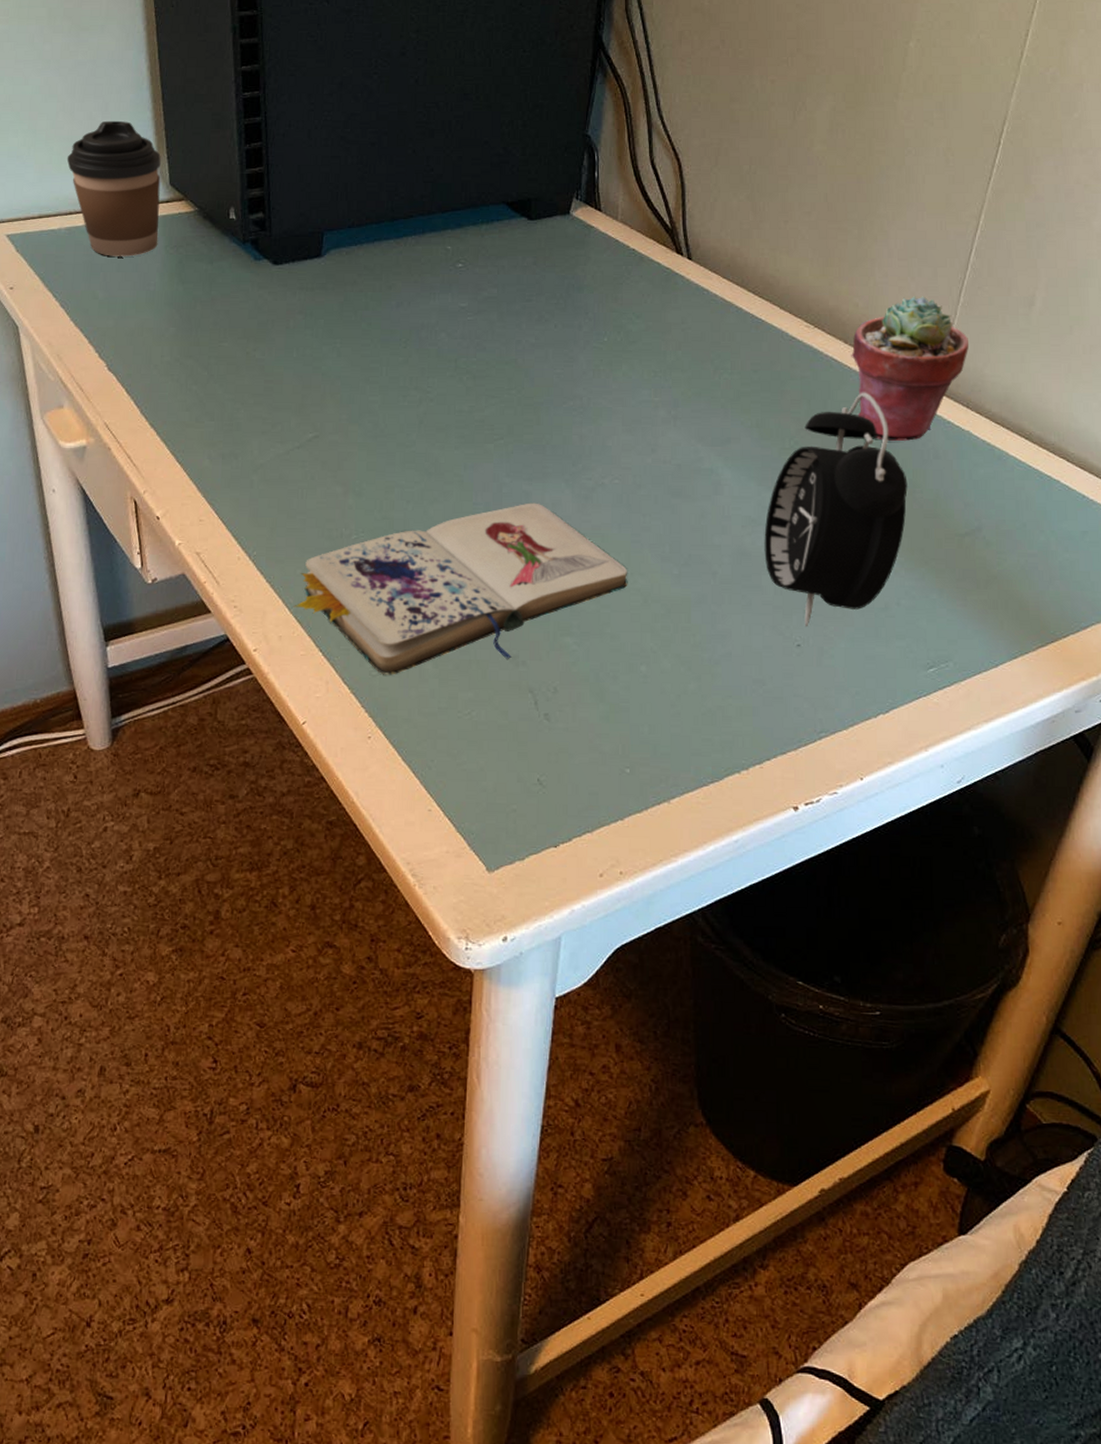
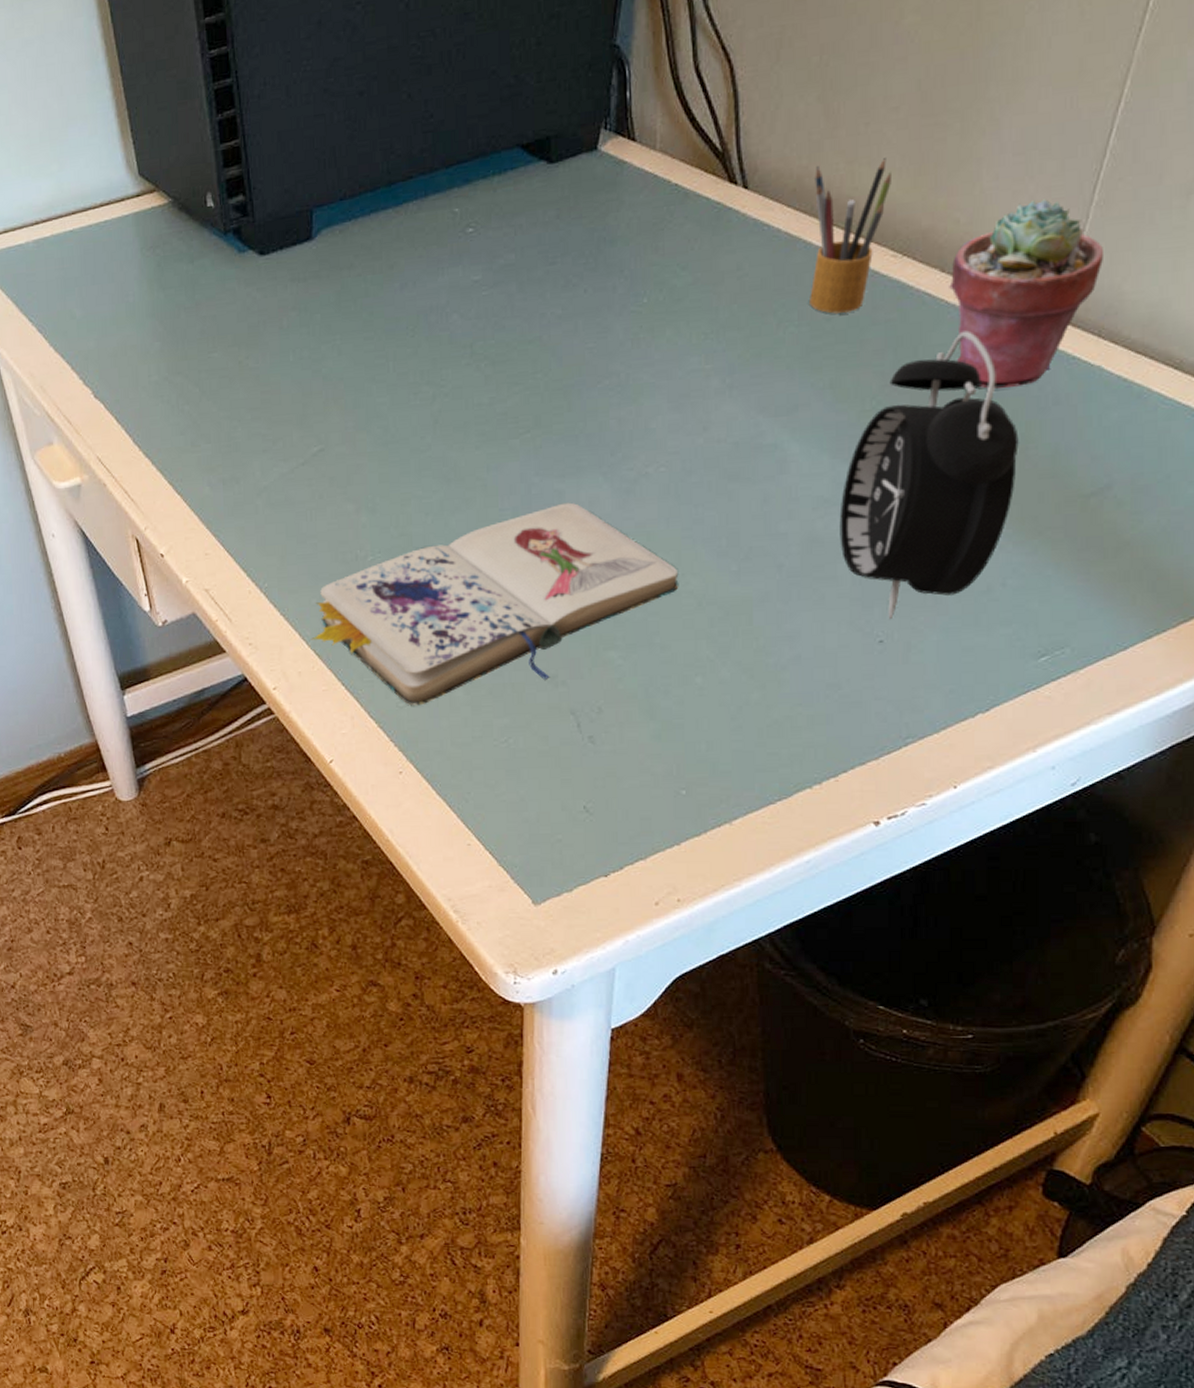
coffee cup: present [66,120,161,257] -> none [25,105,133,268]
pencil box: none [740,249,805,367] -> present [810,158,891,314]

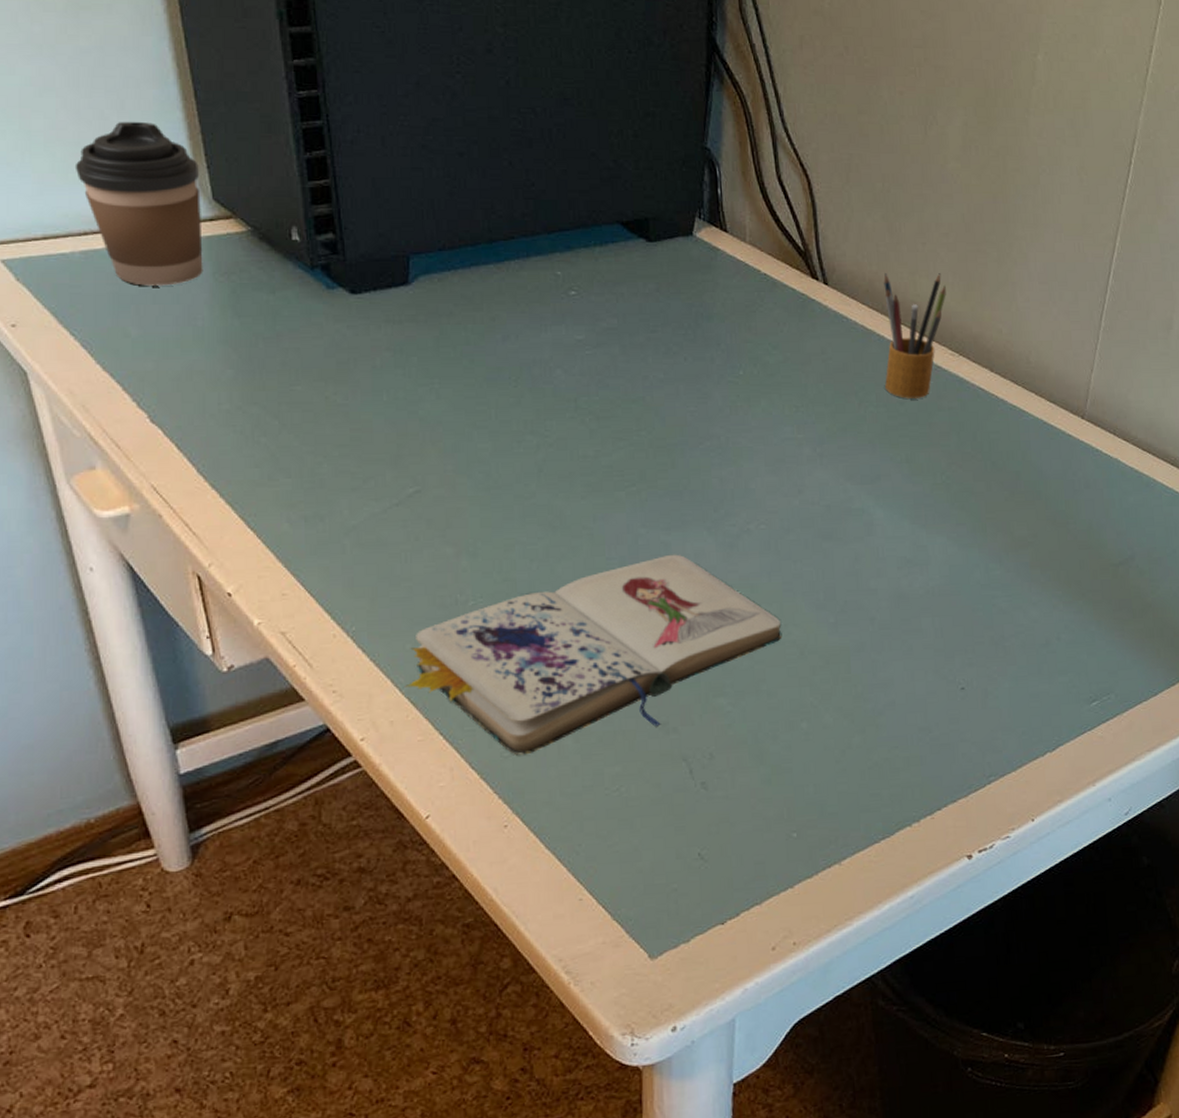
coffee cup: none [25,105,133,268] -> present [74,121,203,286]
alarm clock: present [839,330,1019,619] -> none [921,422,1061,668]
potted succulent: present [949,199,1103,389] -> none [998,321,1112,472]

